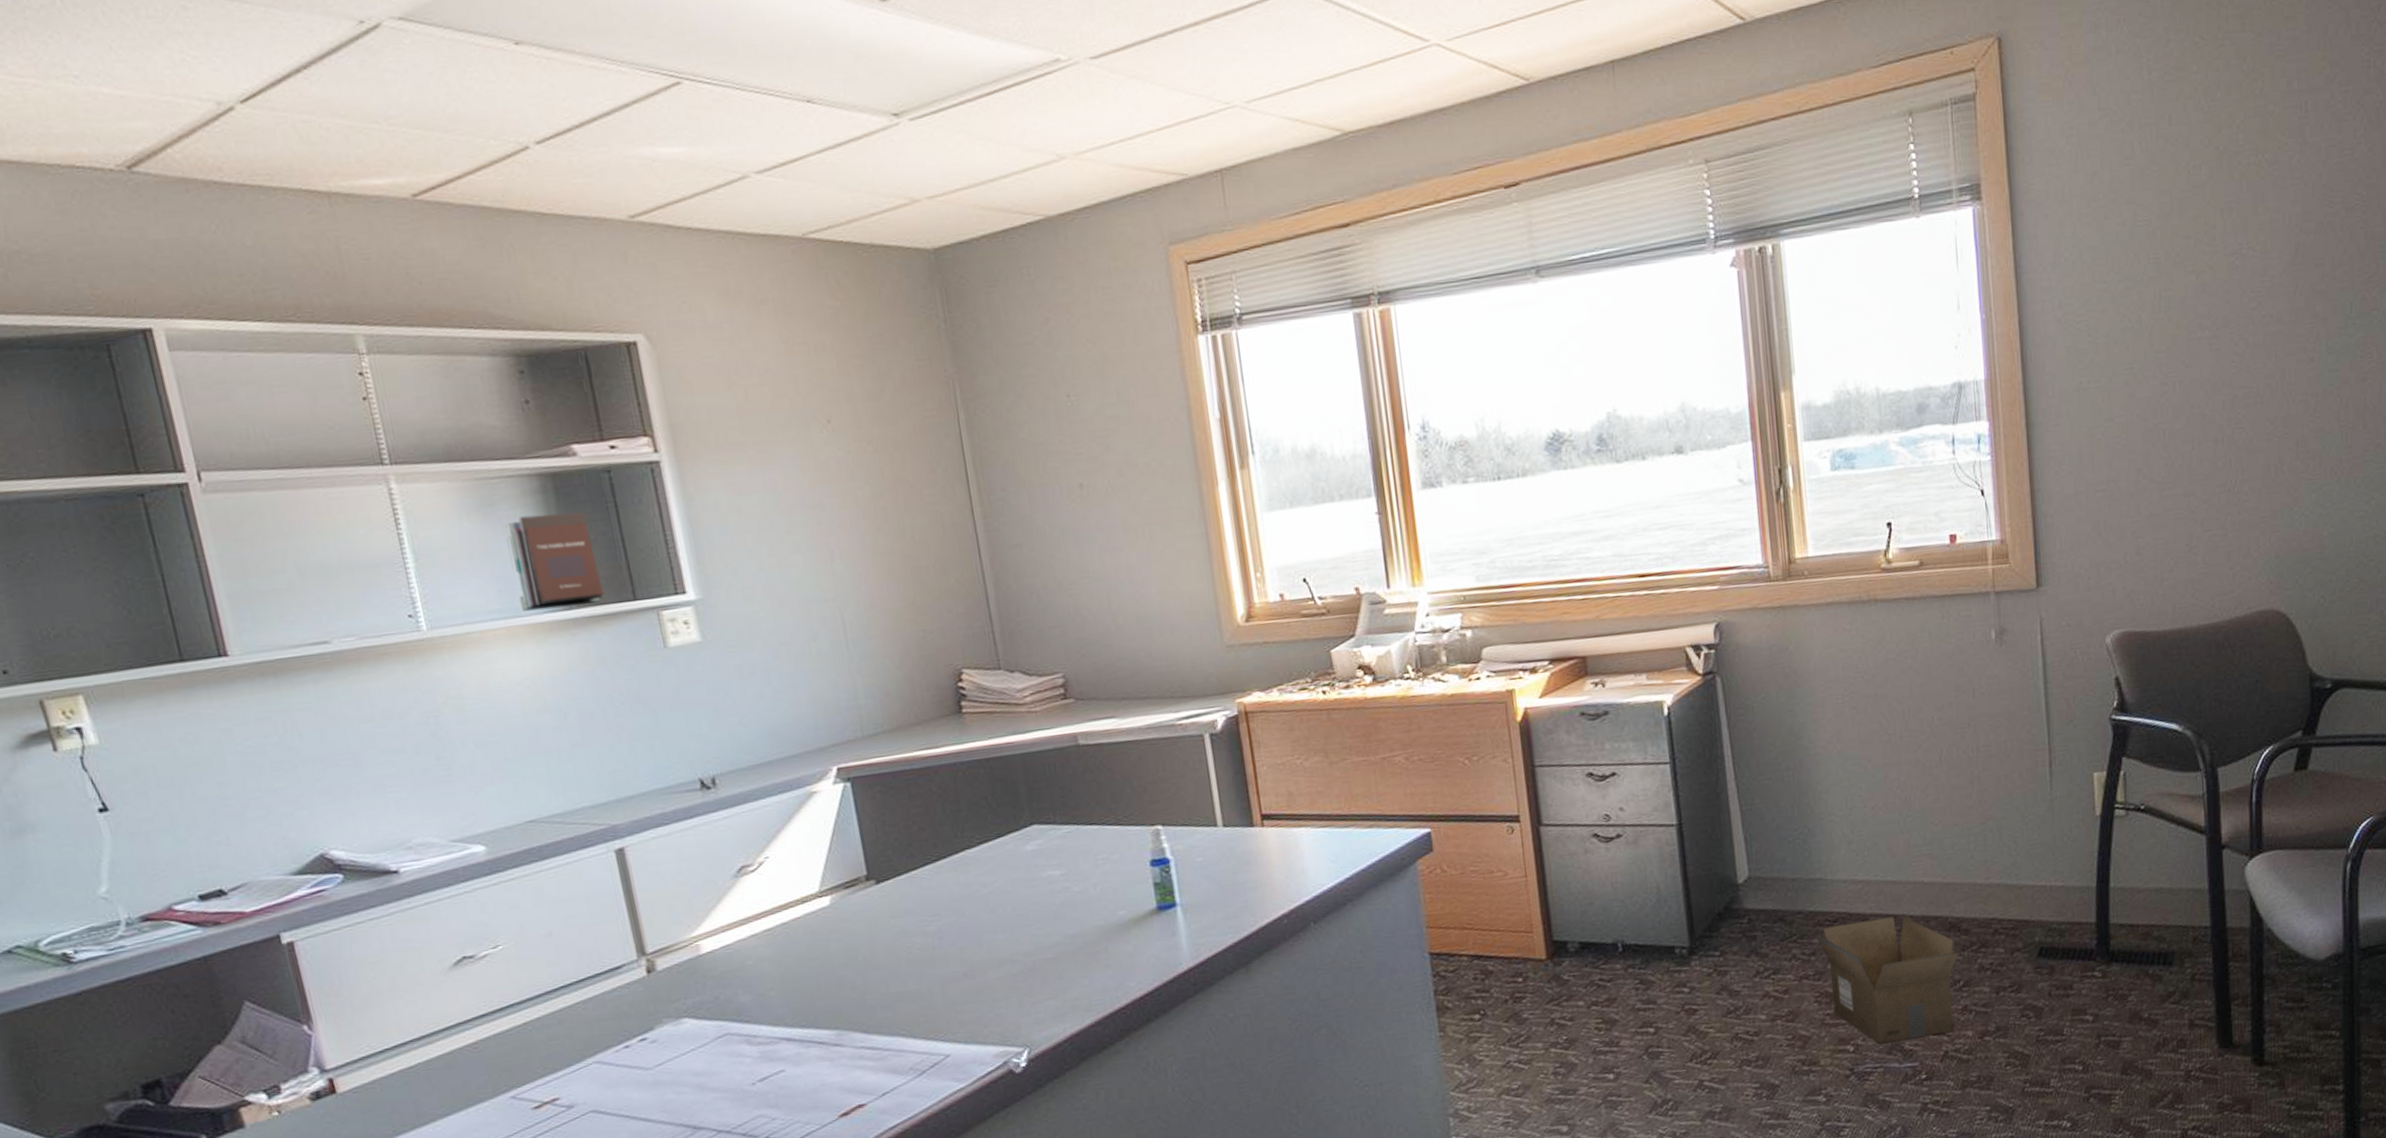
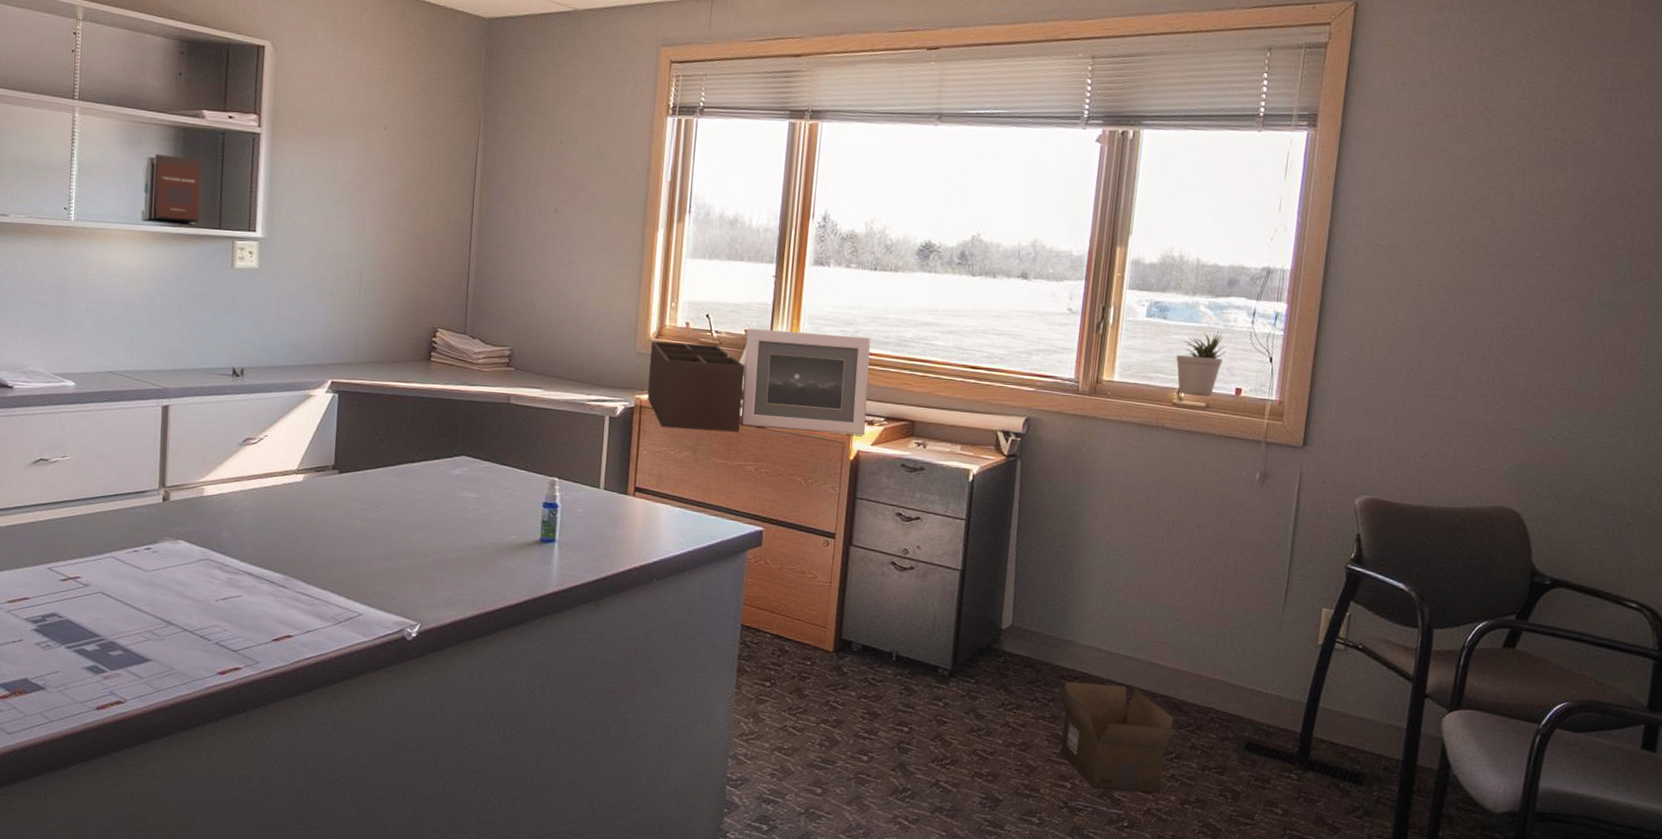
desk organizer: none [1240,615,1375,733] -> present [647,340,745,433]
picture frame: none [1358,565,1530,710] -> present [740,328,871,436]
potted plant: none [1875,472,1930,556] -> present [1176,332,1226,396]

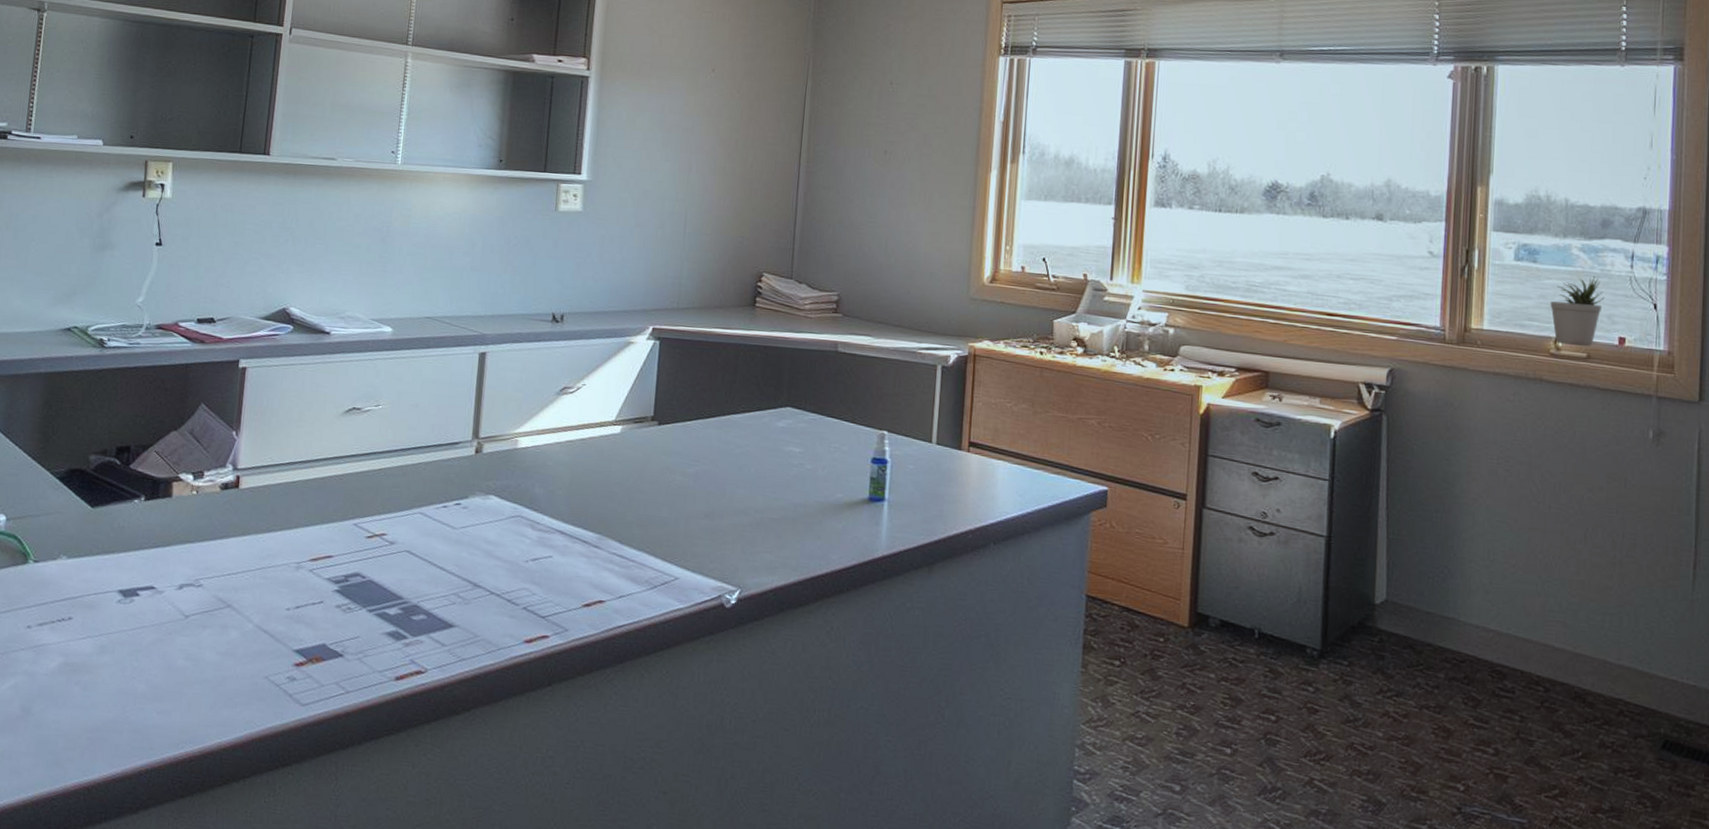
books: present [141,154,201,226] -> none [467,97,529,169]
desk organizer: present [647,340,745,433] -> none [981,285,1085,384]
picture frame: present [740,328,871,436] -> none [1080,273,1218,388]
cardboard box: present [1056,681,1177,794] -> none [1440,665,1581,800]

